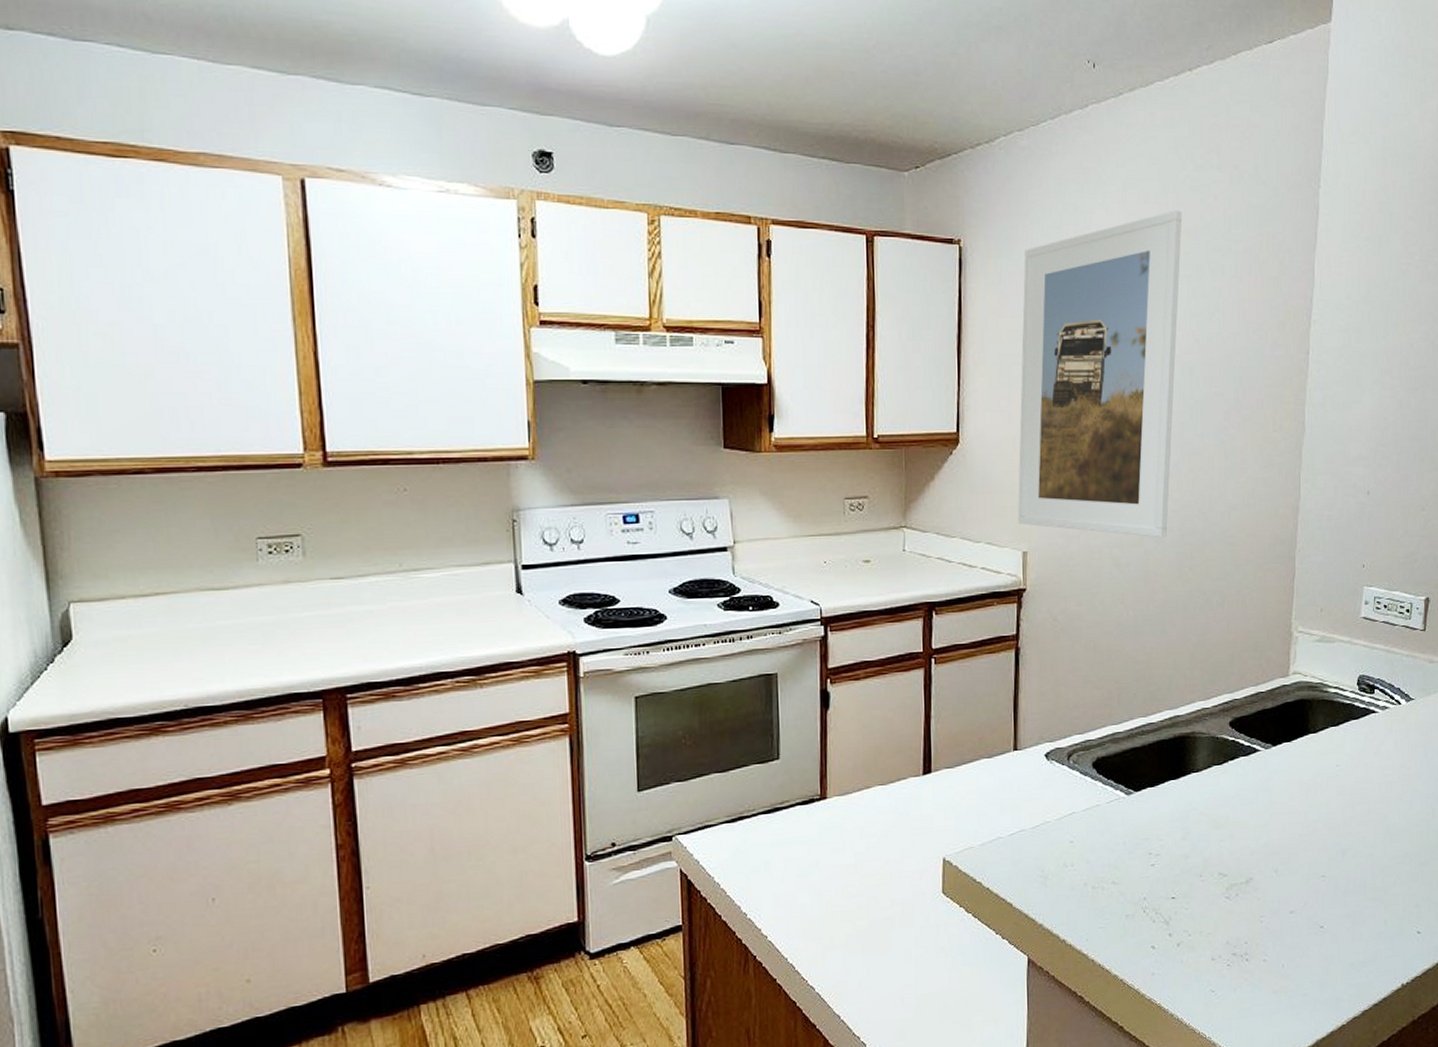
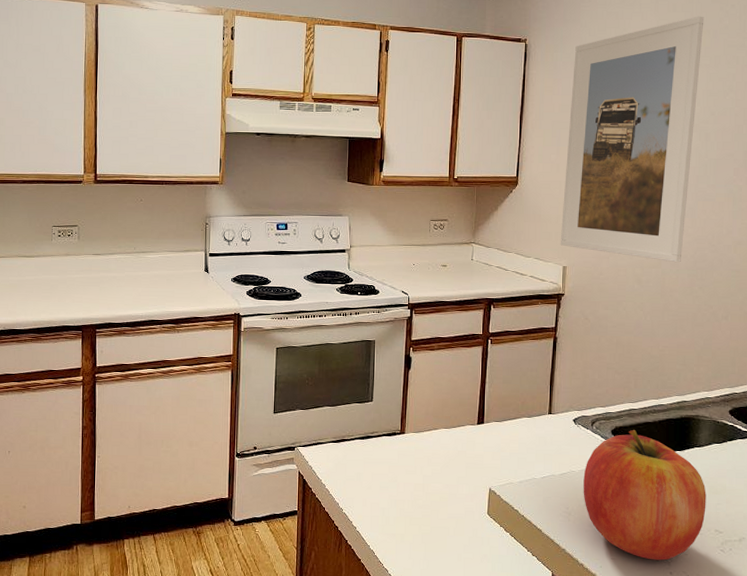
fruit: none [1061,759,1207,922] -> present [583,430,706,561]

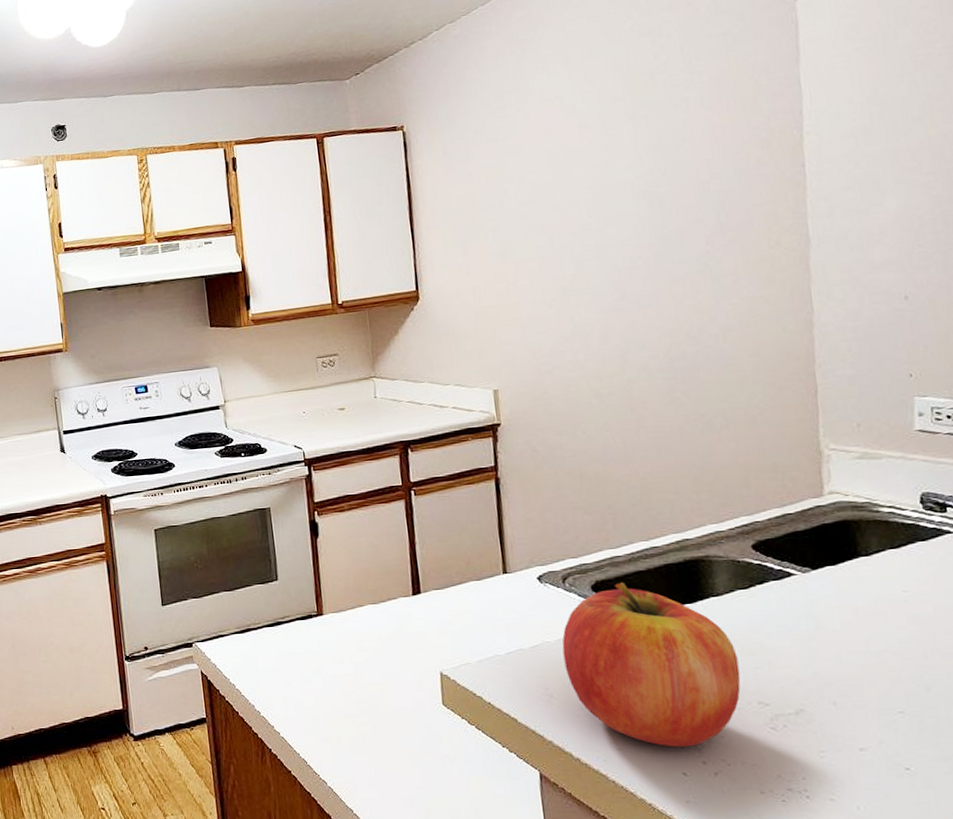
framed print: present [560,16,704,263] -> none [467,56,651,366]

